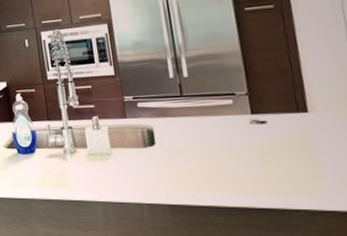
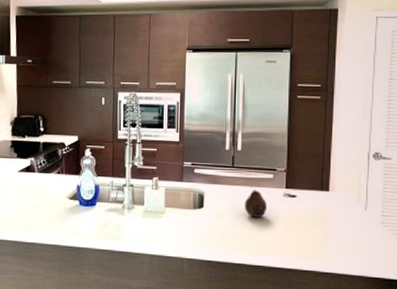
fruit: none [203,119,232,151] -> present [244,190,267,218]

